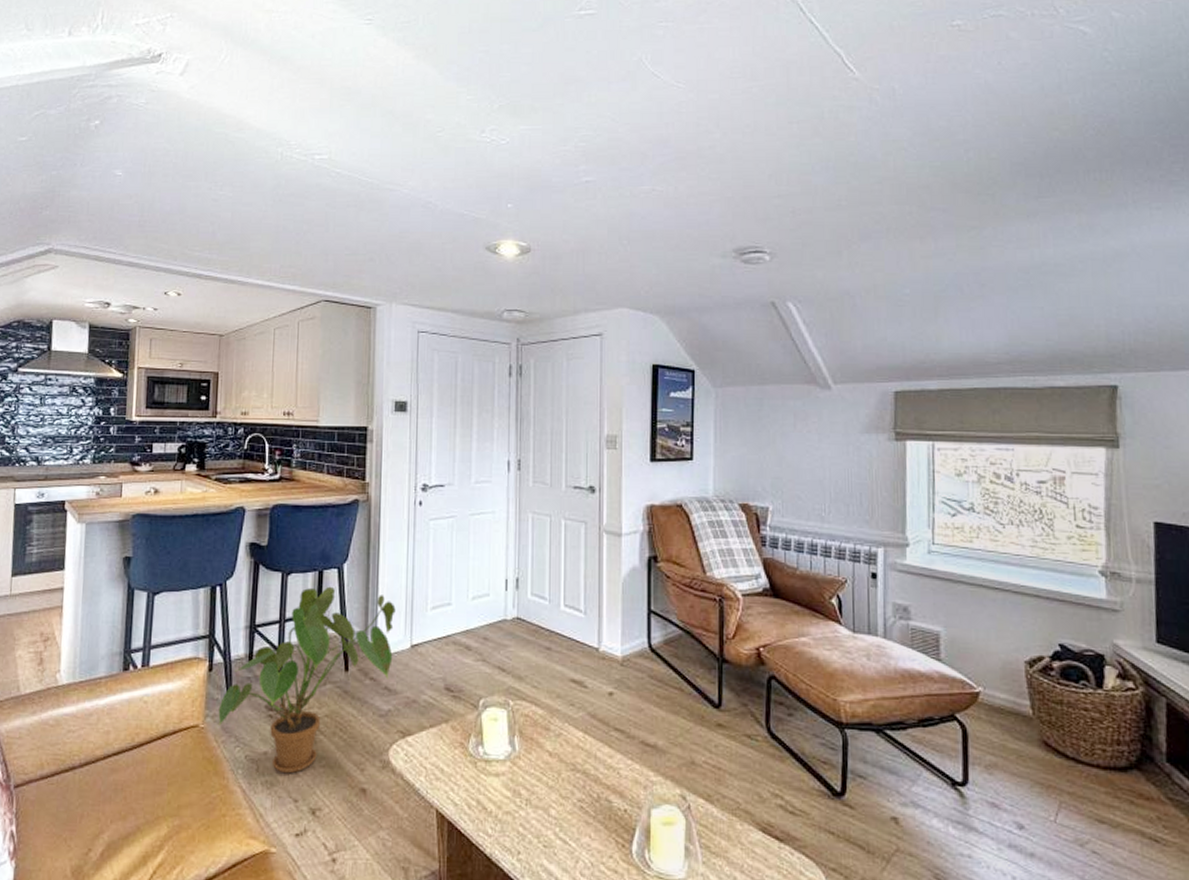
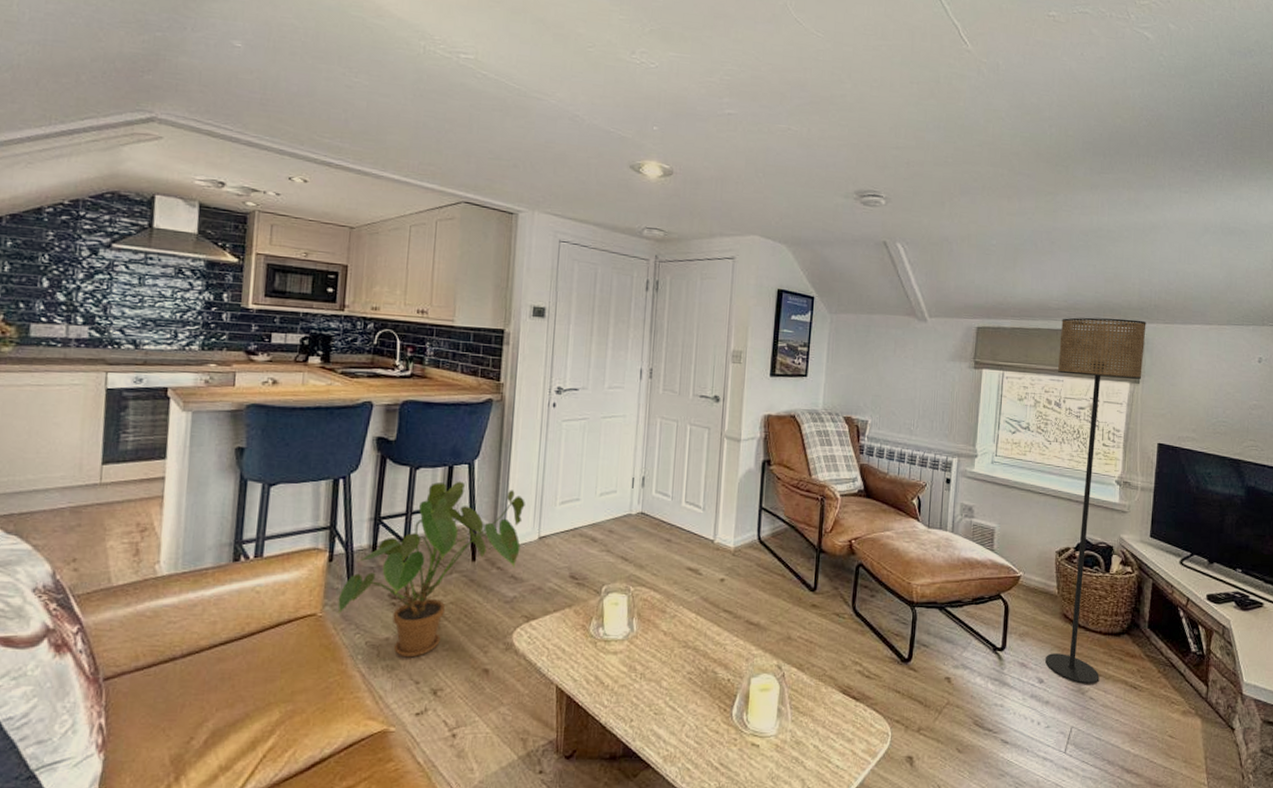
floor lamp: none [1004,369,1122,834] -> present [1045,317,1147,684]

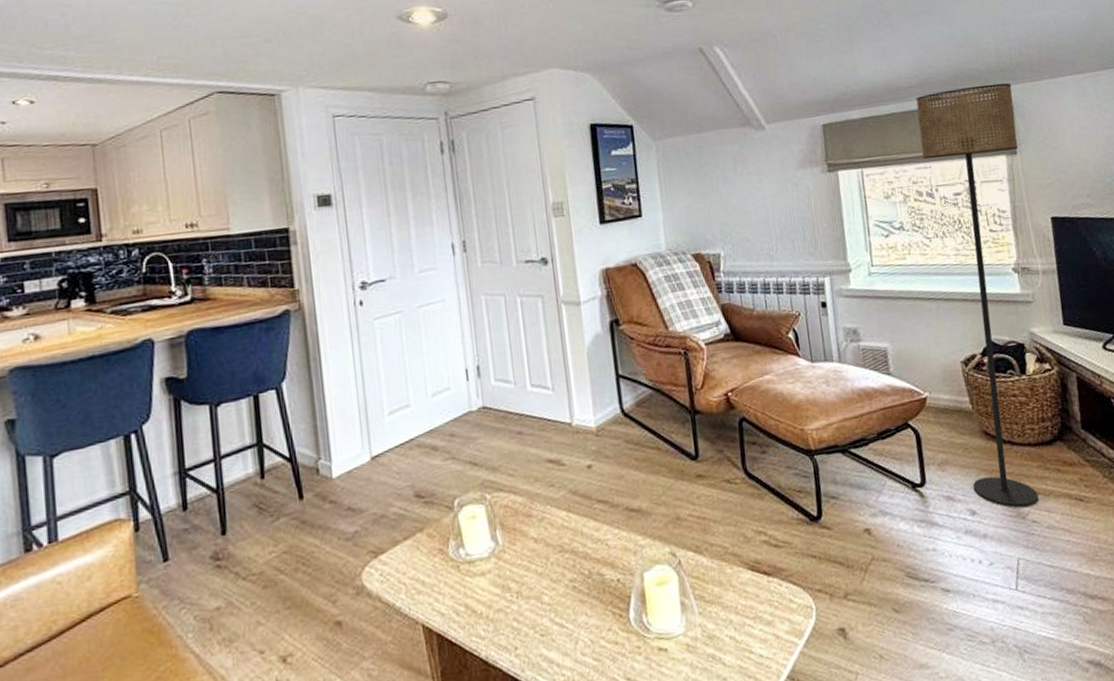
house plant: present [337,481,525,658] -> none [153,409,353,626]

